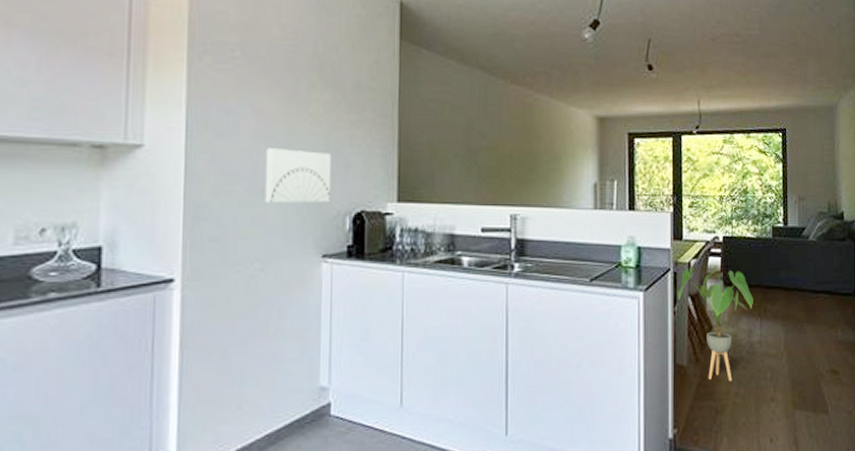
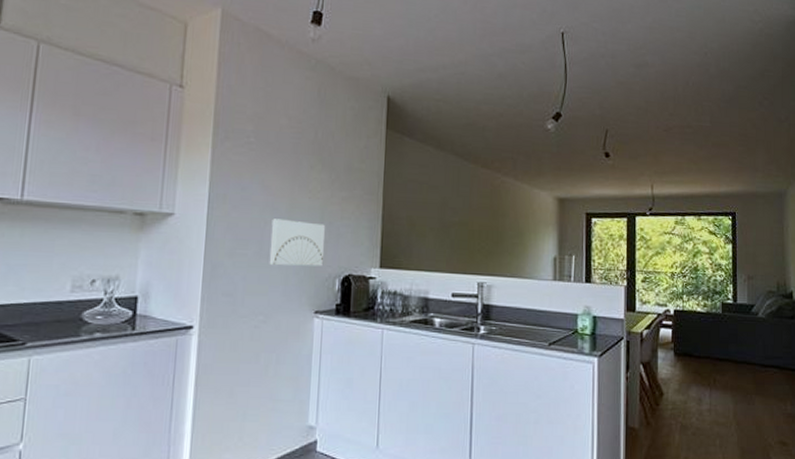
house plant: present [678,264,753,382] -> none [630,335,703,446]

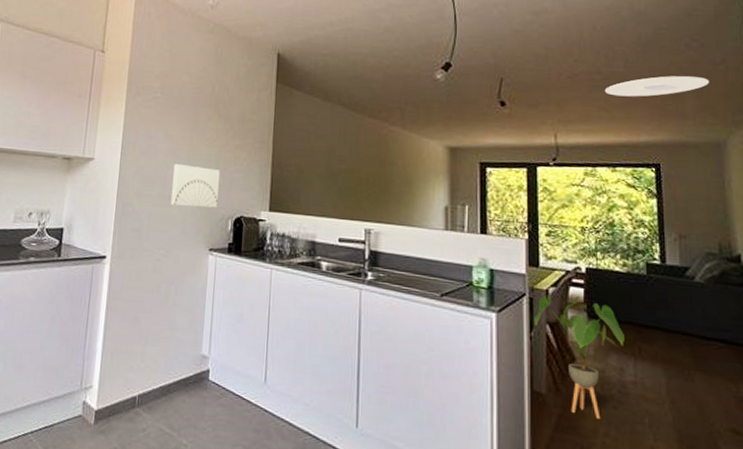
house plant: none [630,335,703,446] -> present [535,294,625,420]
ceiling light: none [693,131,775,151] -> present [604,75,709,97]

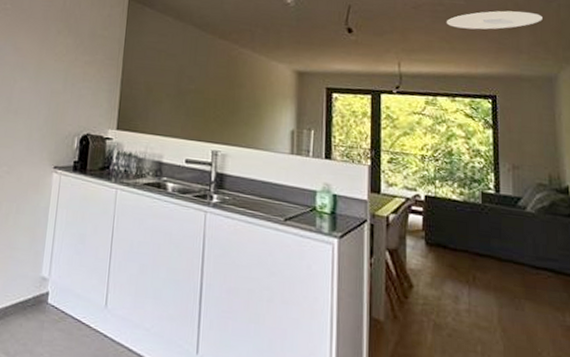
wall art: present [170,164,220,208] -> none [15,78,68,125]
house plant: present [535,294,625,420] -> none [375,220,460,348]

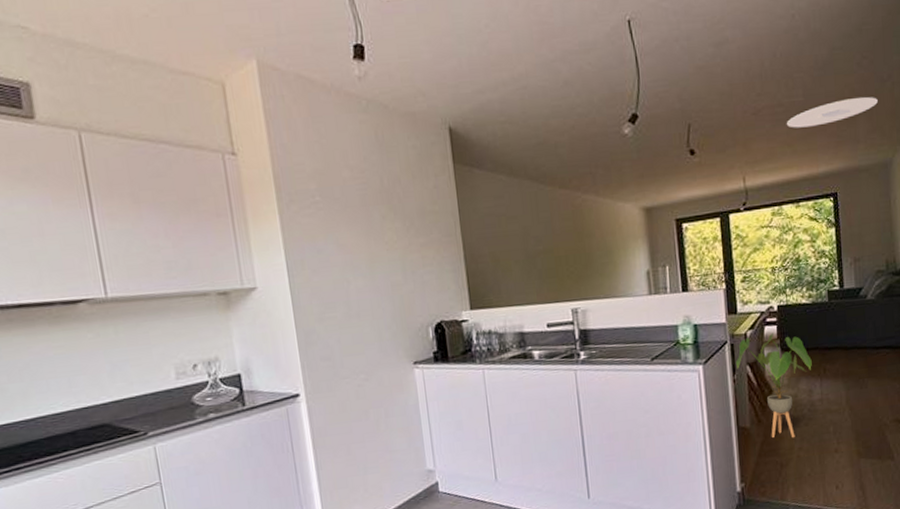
house plant: none [375,220,460,348] -> present [736,332,812,439]

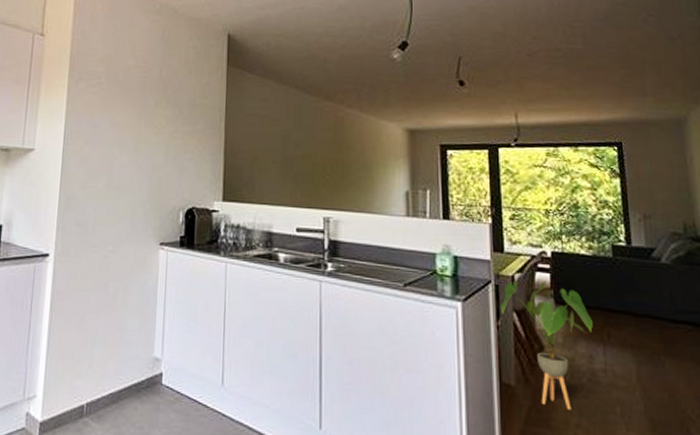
ceiling light: present [786,96,878,128] -> none [563,51,667,74]

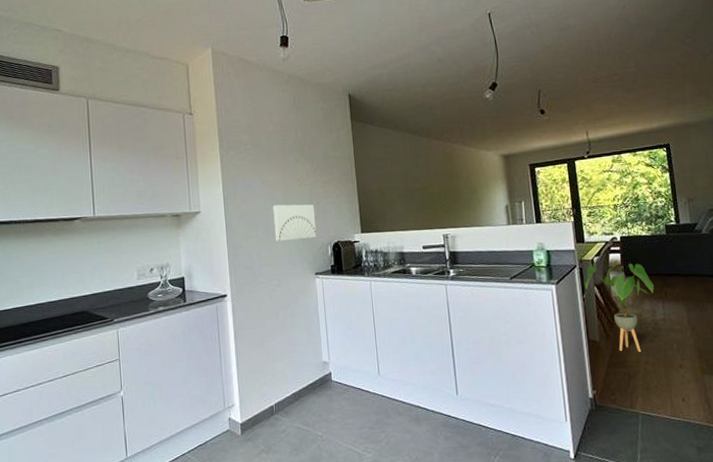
wall art: none [117,153,169,199] -> present [273,204,316,242]

